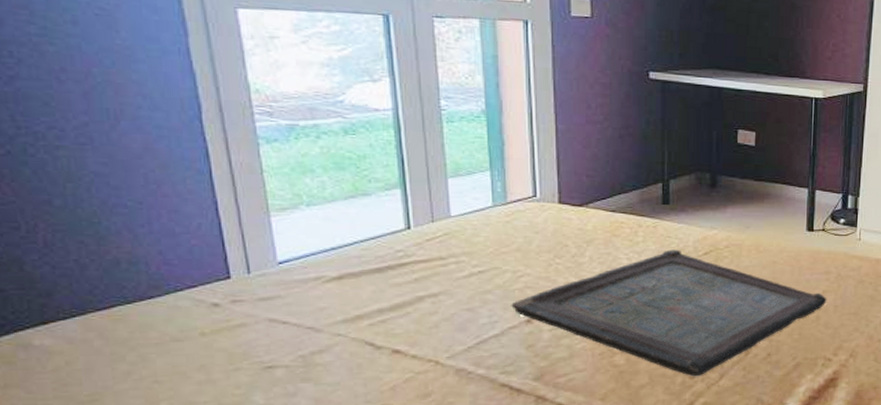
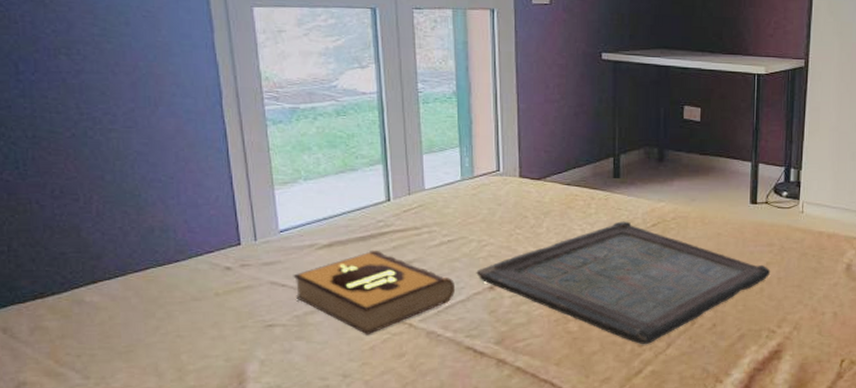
hardback book: none [296,282,488,375] -> present [293,250,456,335]

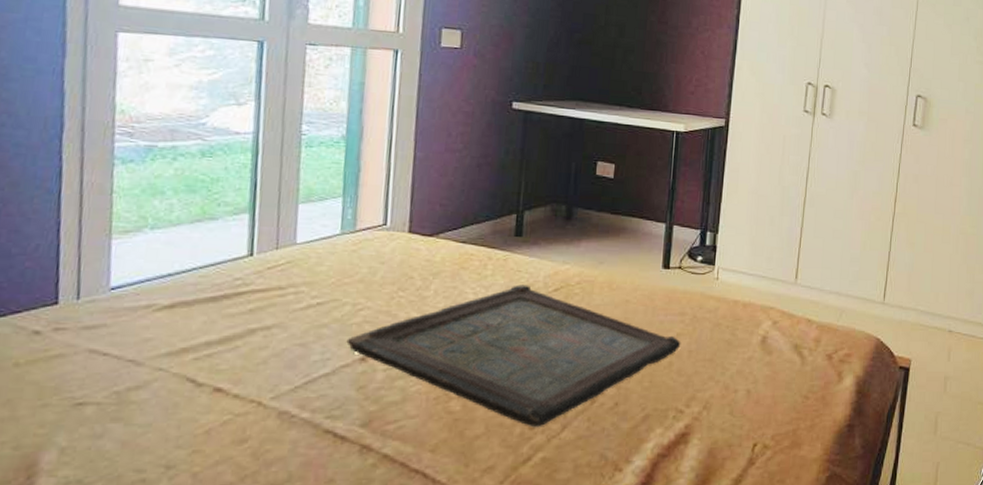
hardback book: present [293,250,456,335] -> none [118,312,321,416]

